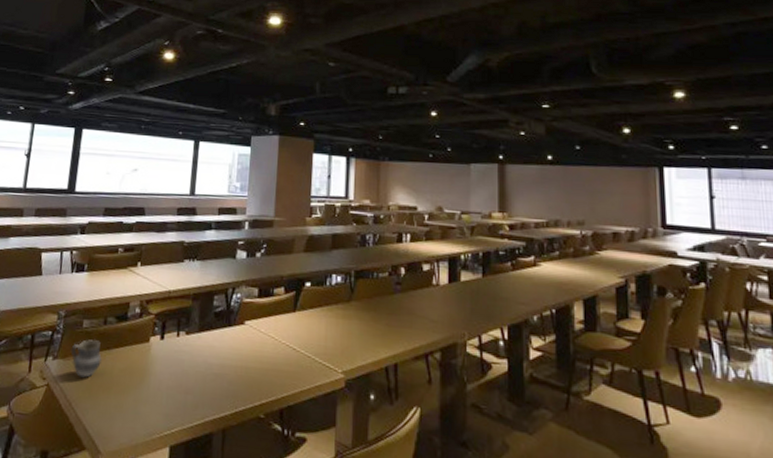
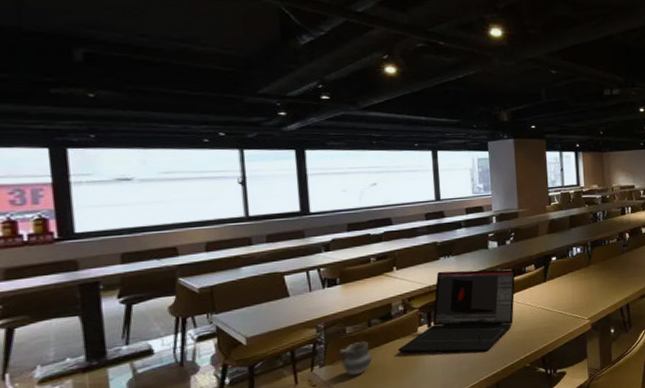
laptop: none [127,276,262,385] -> present [398,269,516,354]

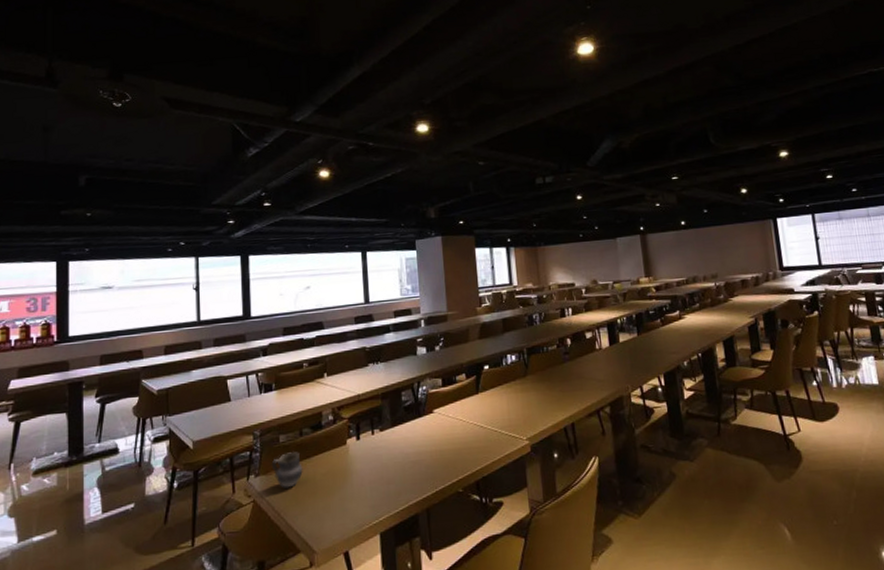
laptop: present [398,269,516,354] -> none [327,378,446,472]

